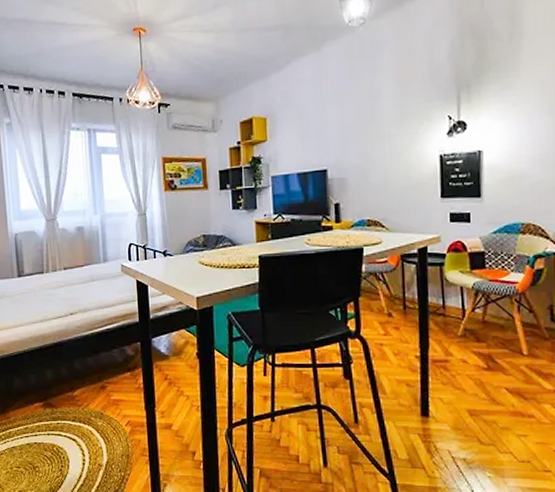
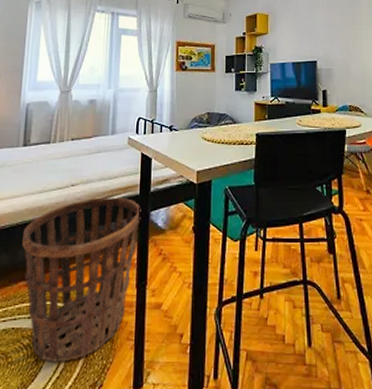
basket: none [31,324,143,472] -> present [22,197,141,362]

